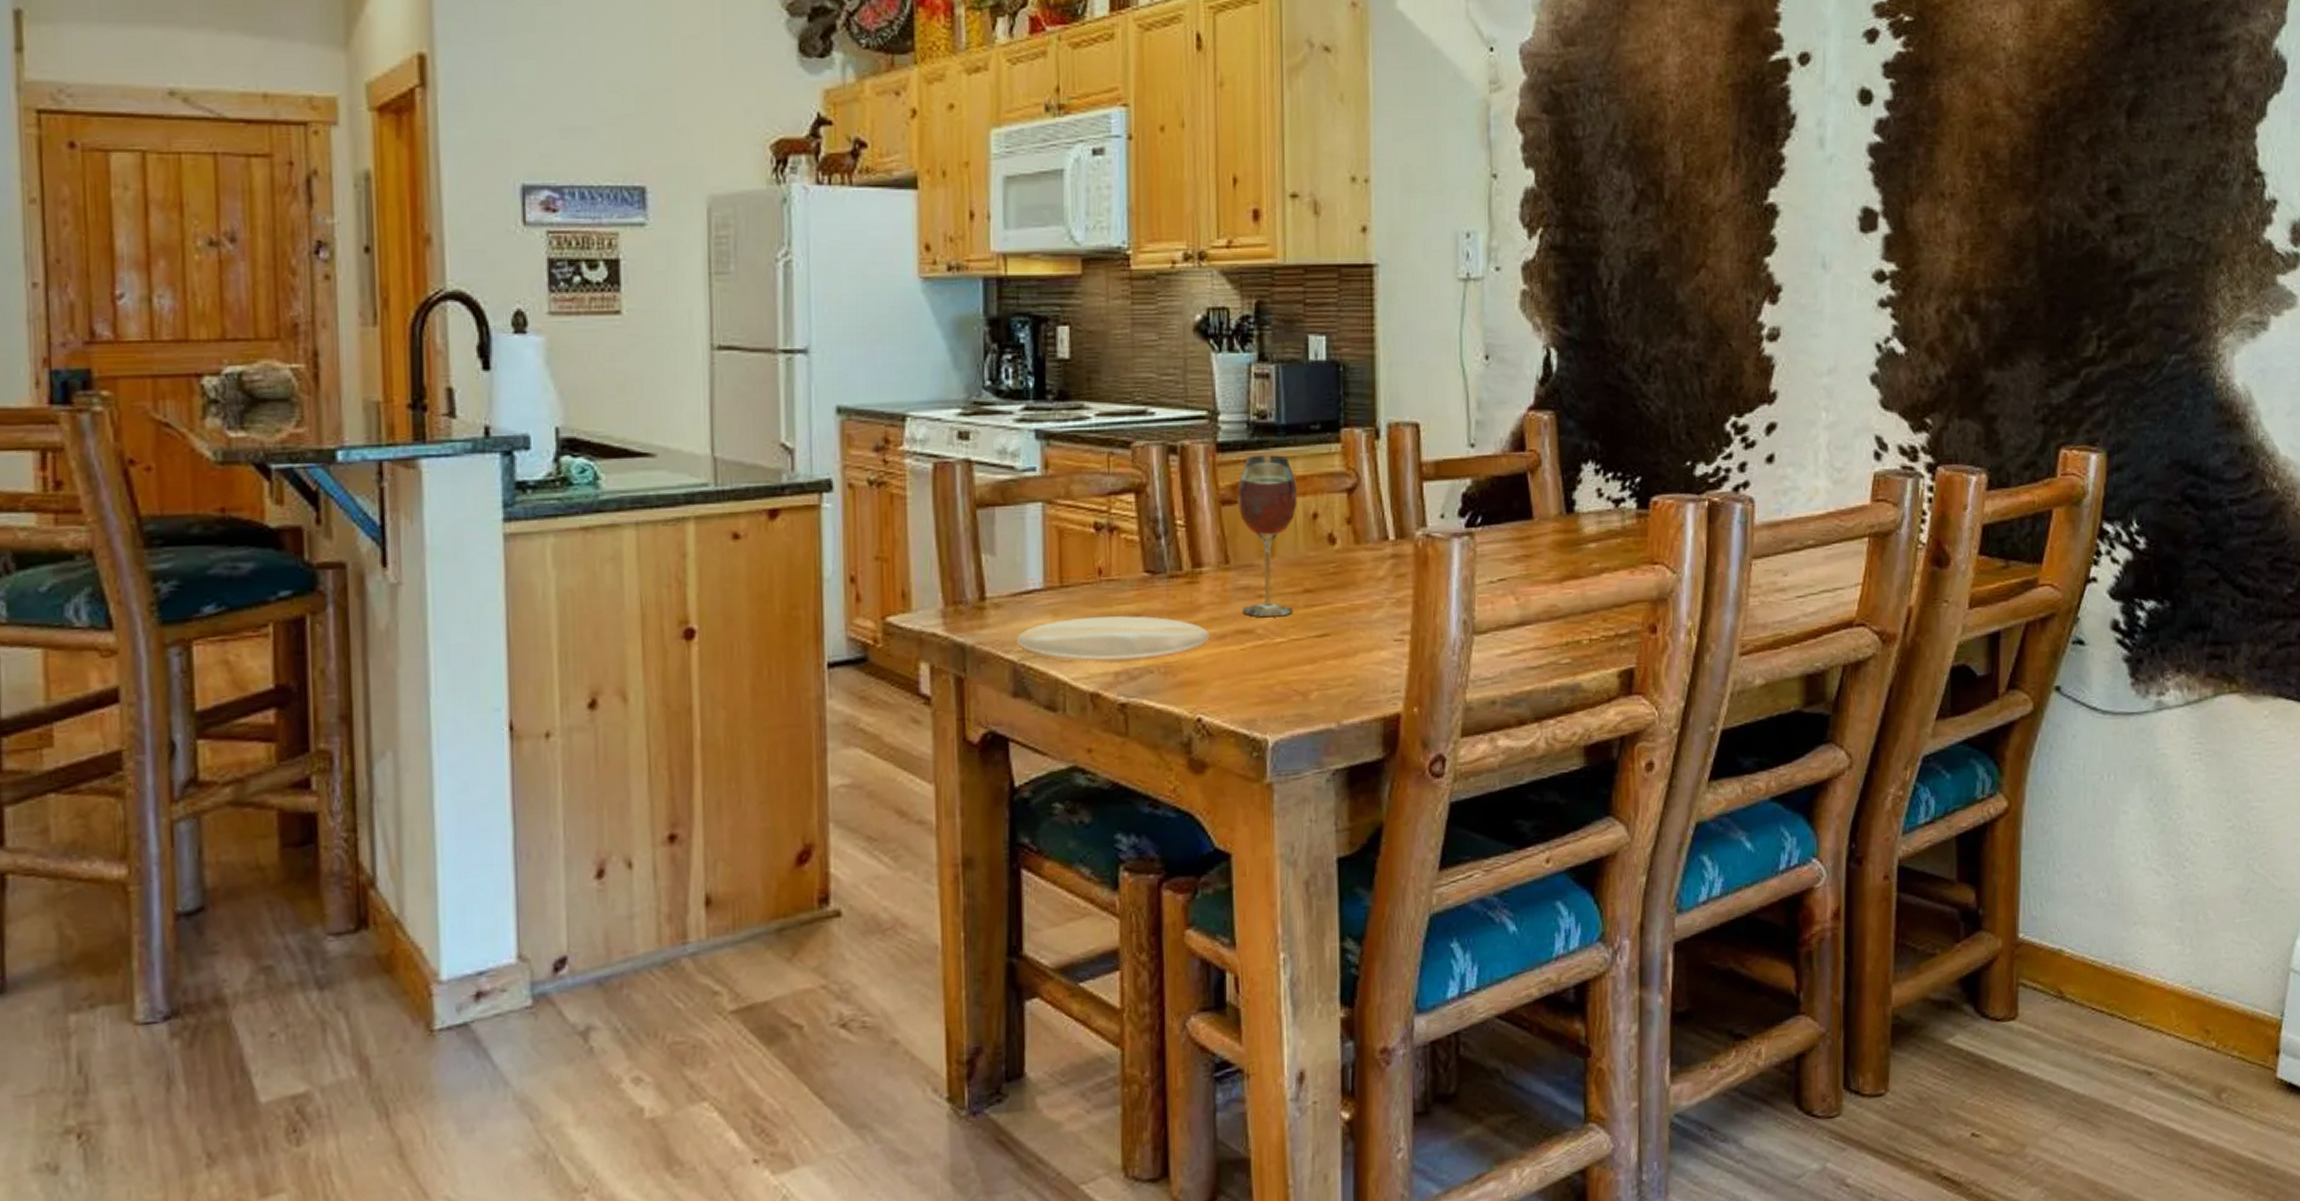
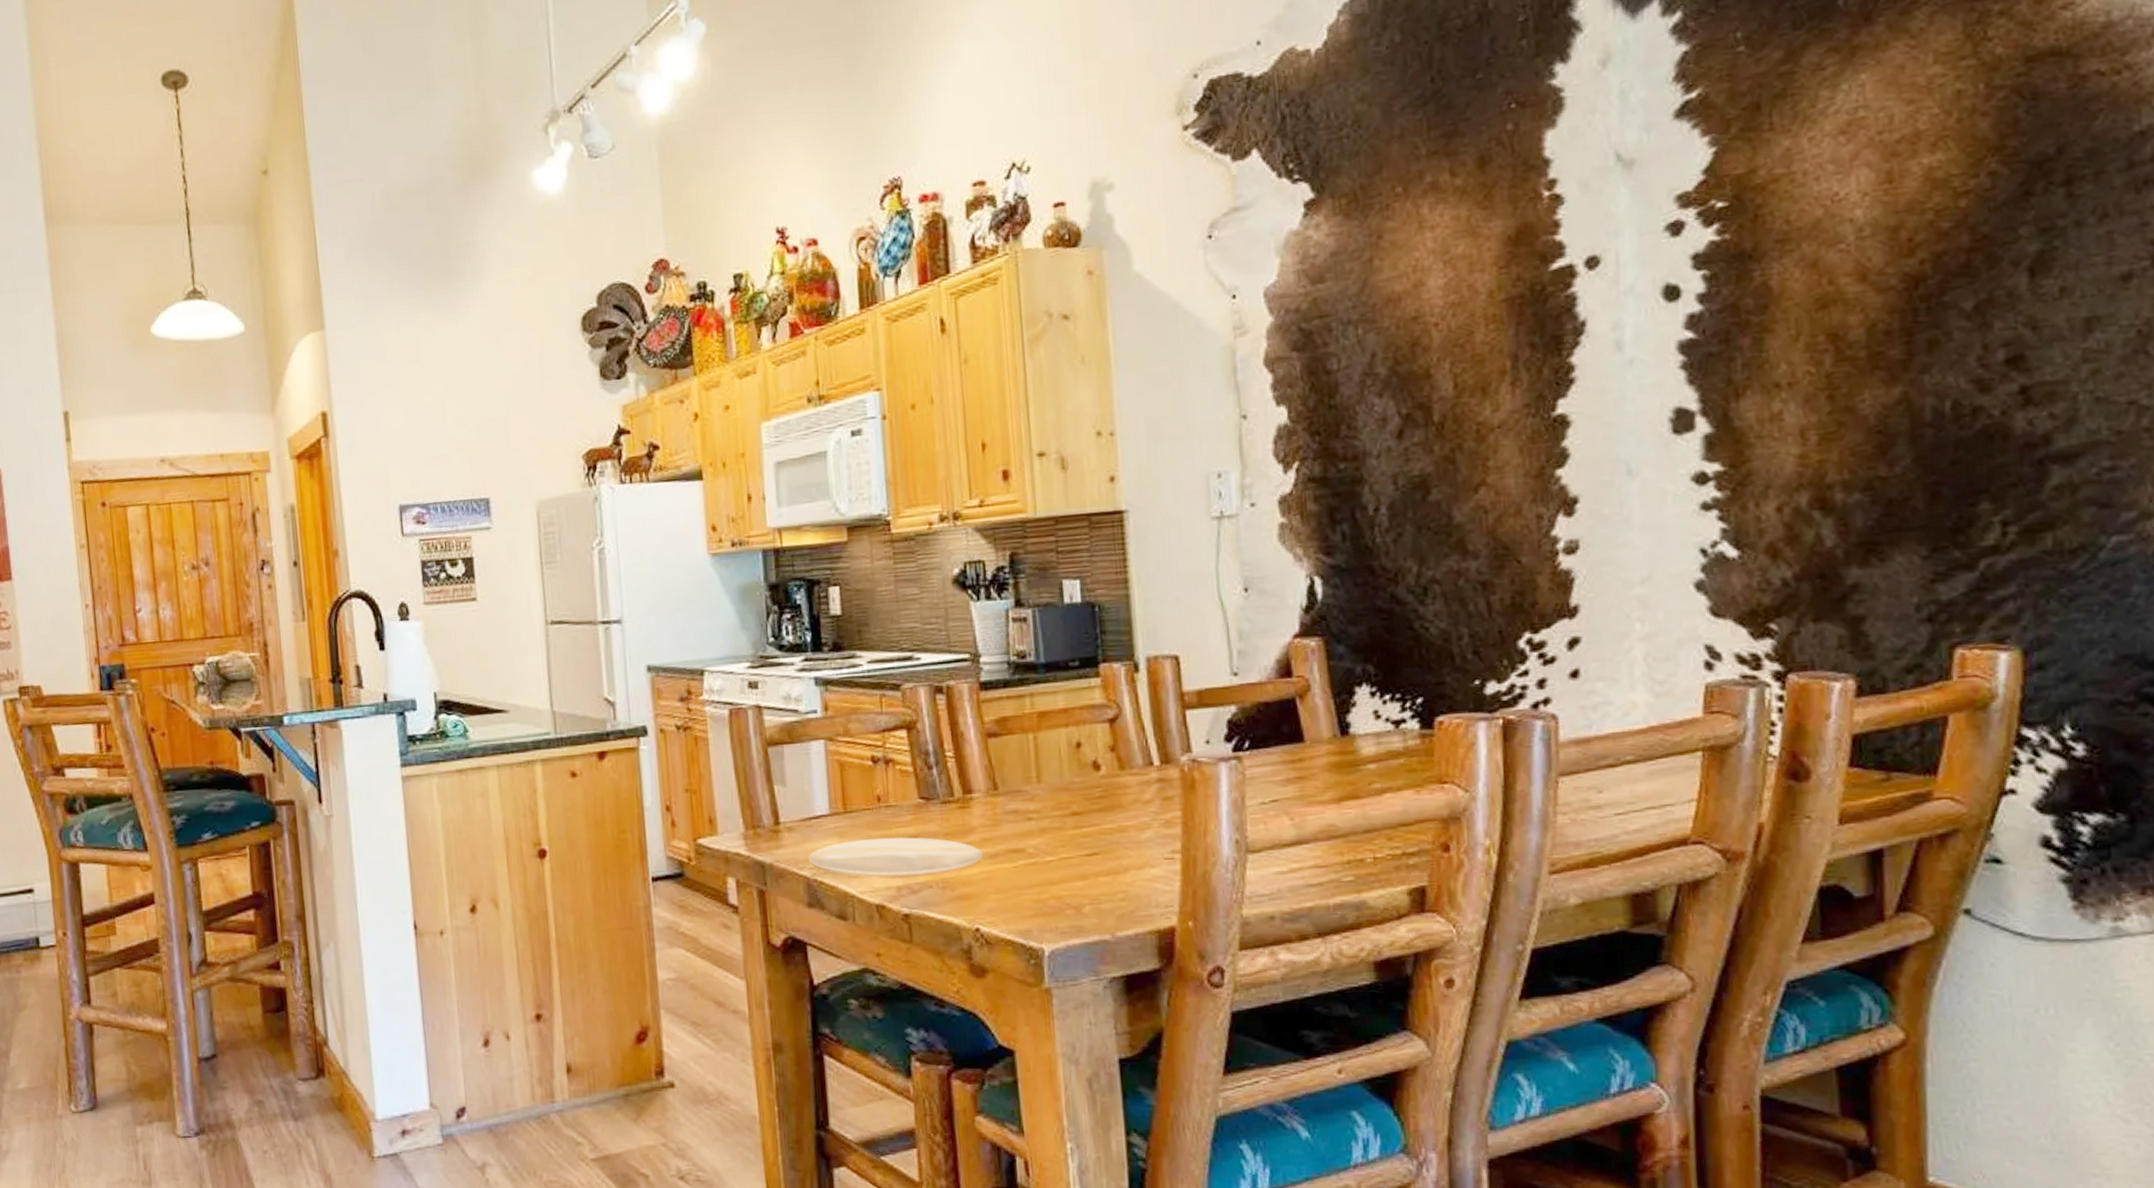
wineglass: present [1237,455,1298,618] -> none [1001,690,1061,839]

